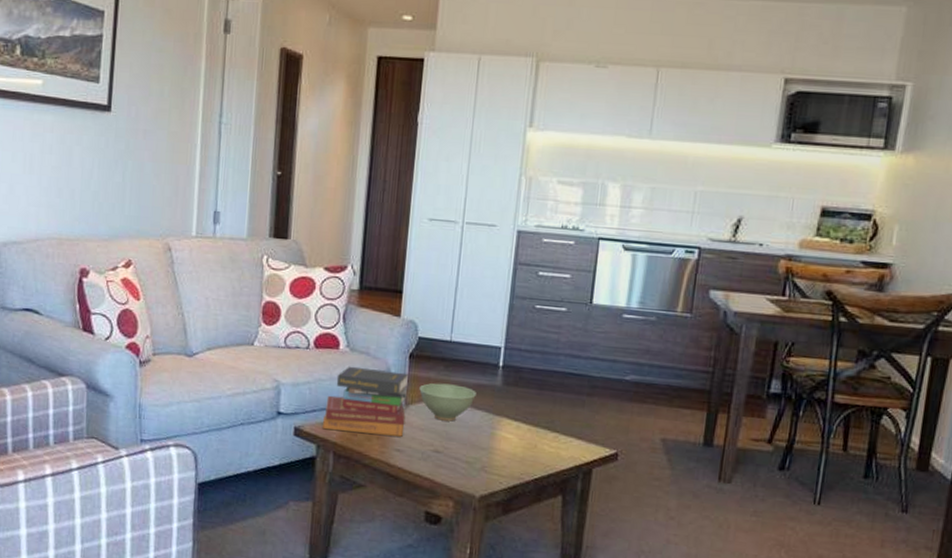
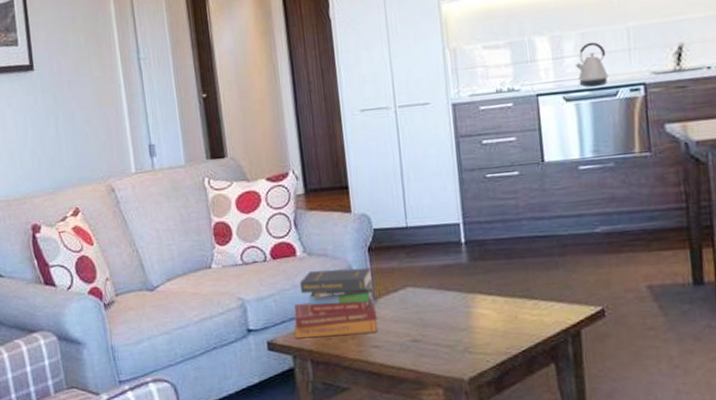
bowl: present [419,383,476,422] -> none [384,269,444,309]
kettle: none [640,198,671,242] -> present [575,42,609,87]

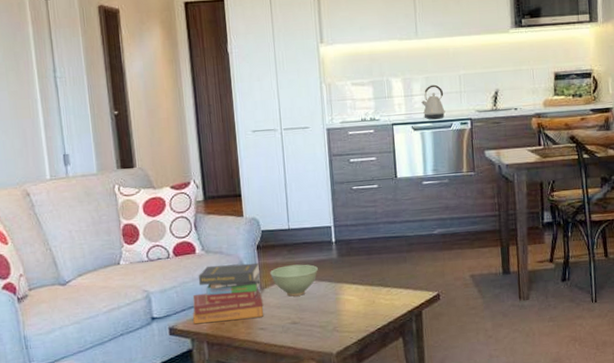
bowl: none [384,269,444,309] -> present [270,264,318,297]

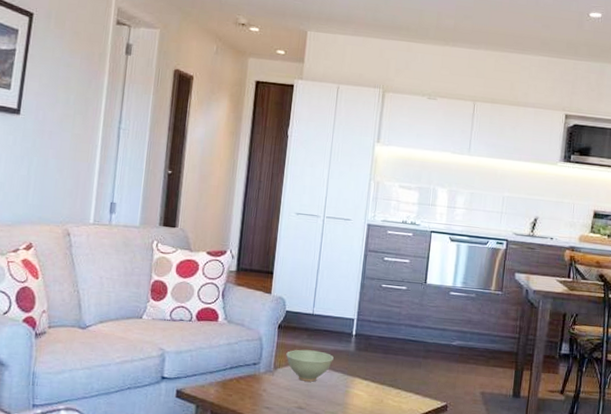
books: present [192,263,264,325] -> none [202,335,278,396]
kettle: present [421,84,445,120] -> none [462,201,486,235]

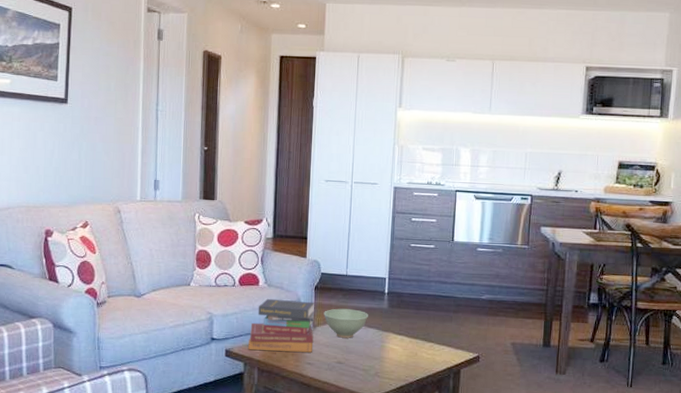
books: none [202,335,278,396] -> present [248,298,315,353]

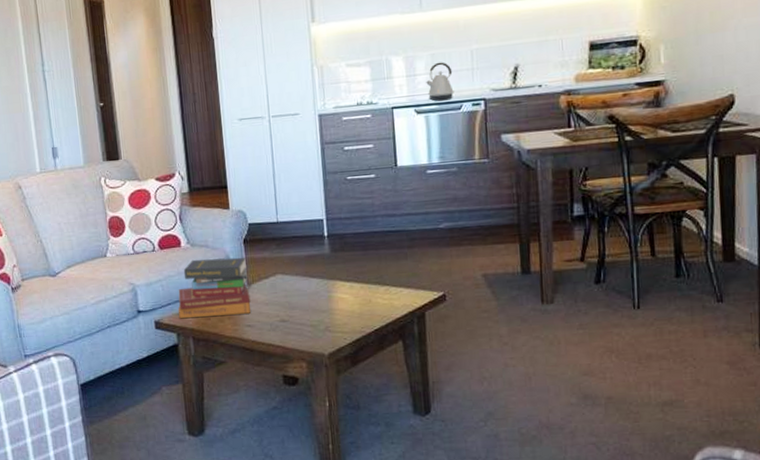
bowl: present [324,308,368,338] -> none [257,259,309,293]
kettle: none [486,158,509,192] -> present [426,62,454,102]

